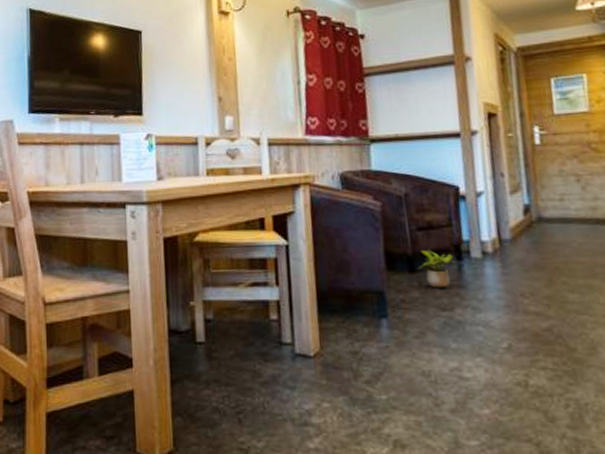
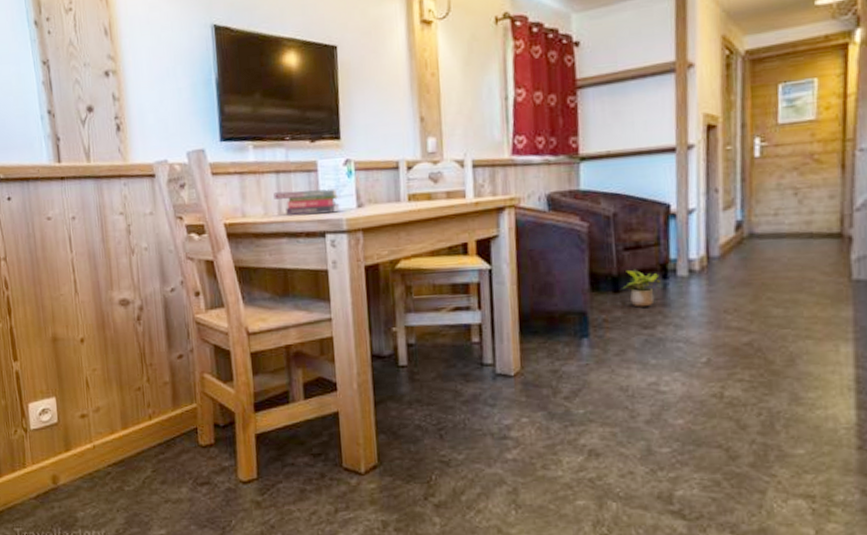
books: none [77,161,142,187] -> present [274,188,341,216]

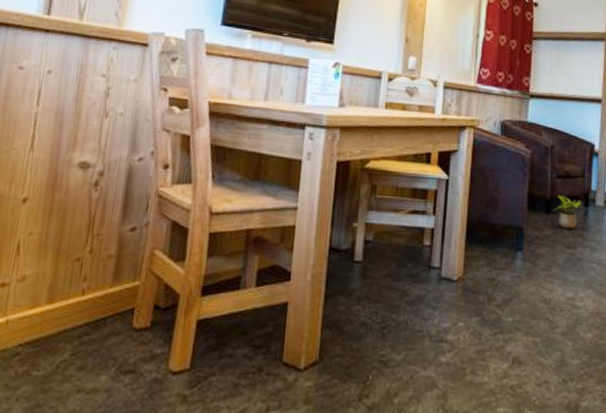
books: present [274,188,341,216] -> none [262,81,326,108]

